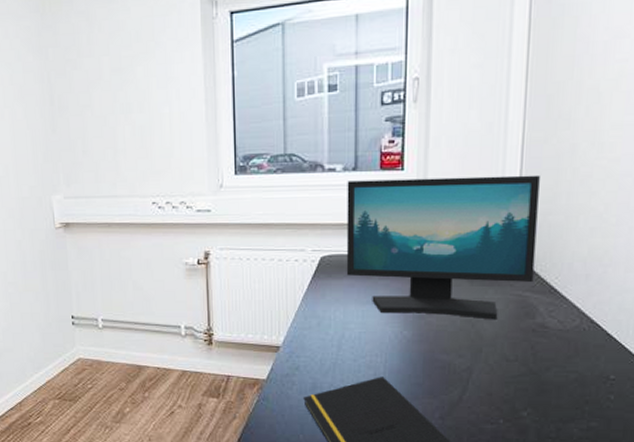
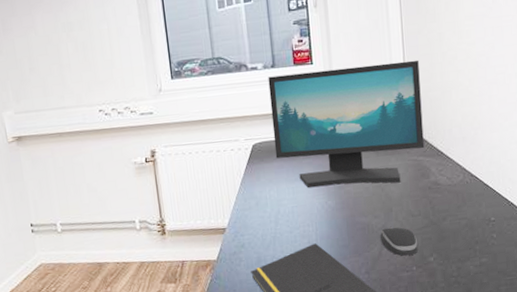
computer mouse: none [463,369,509,405] -> present [380,226,418,256]

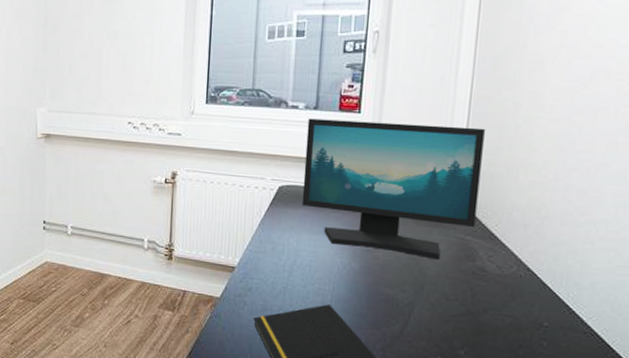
computer mouse: present [380,226,418,256] -> none [405,305,448,343]

